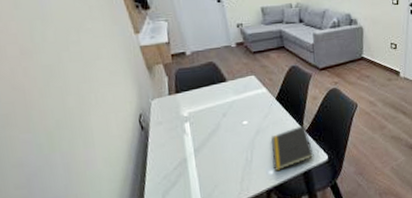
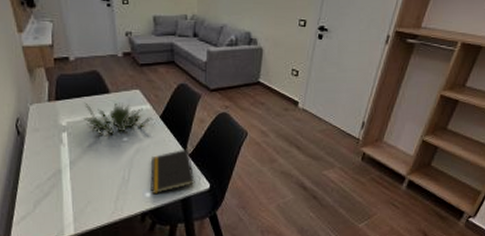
plant: none [202,89,270,122] -> present [82,102,154,135]

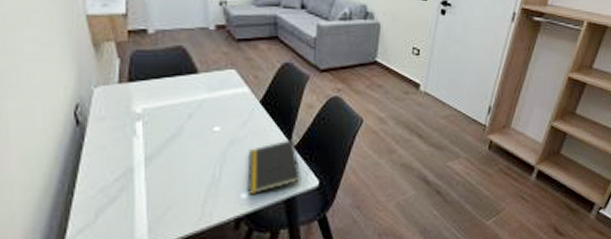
plant: present [82,102,154,135] -> none [162,84,253,125]

